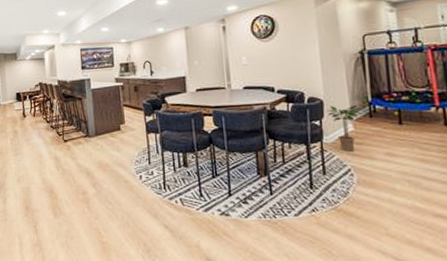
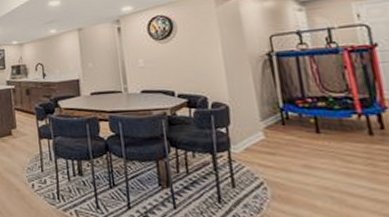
potted plant: present [326,104,365,152] -> none [233,111,276,163]

